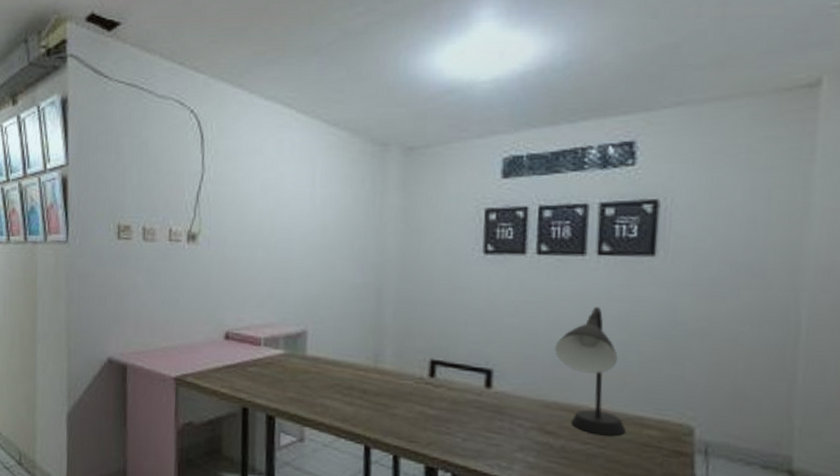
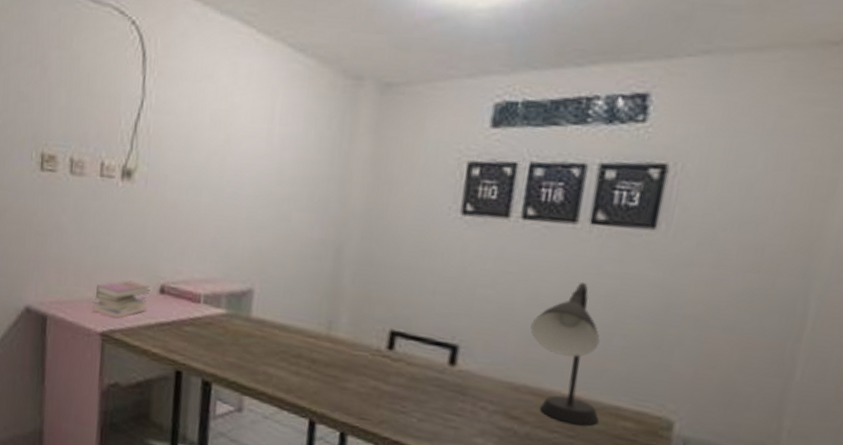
books: none [167,329,216,364] -> present [92,280,149,319]

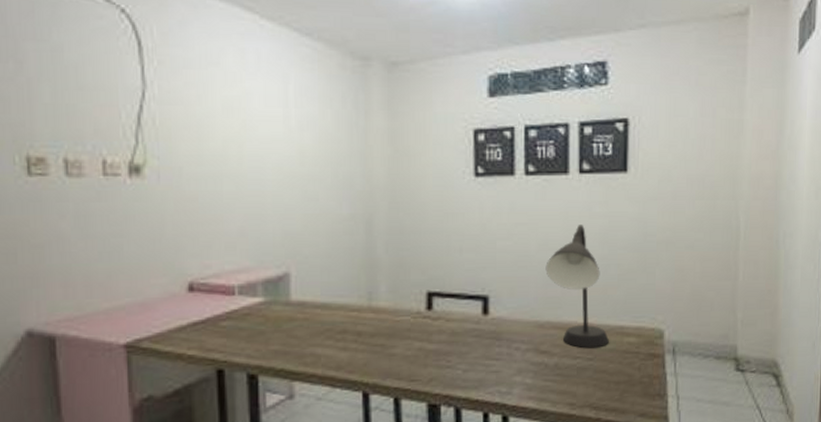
books: present [92,280,149,319] -> none [111,283,176,326]

